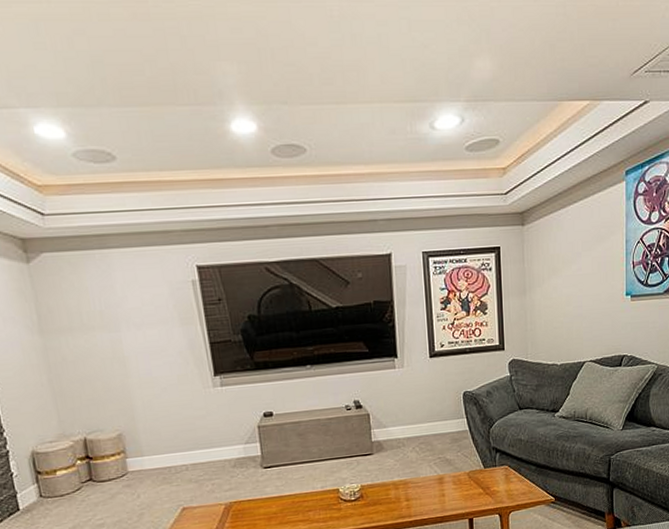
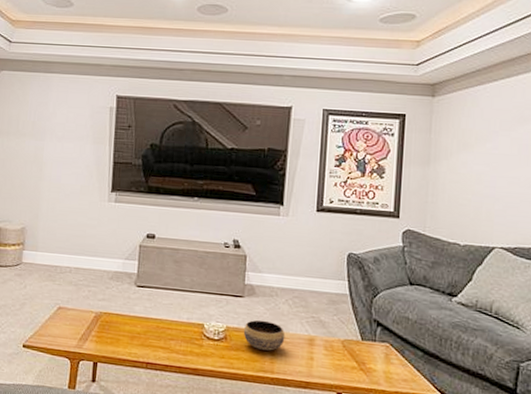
bowl: none [377,471,417,499] -> present [243,320,286,351]

